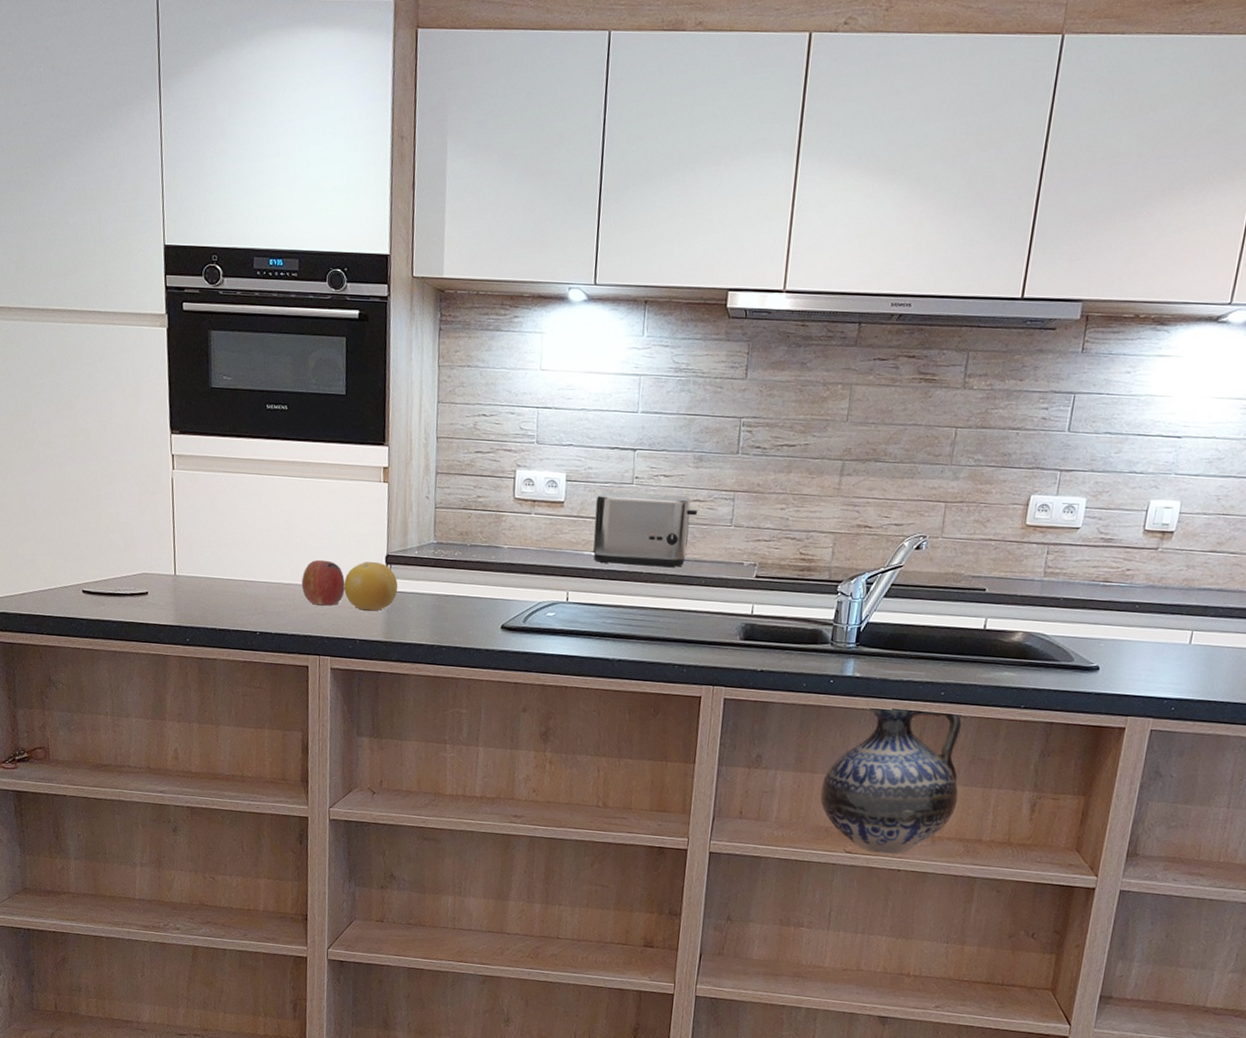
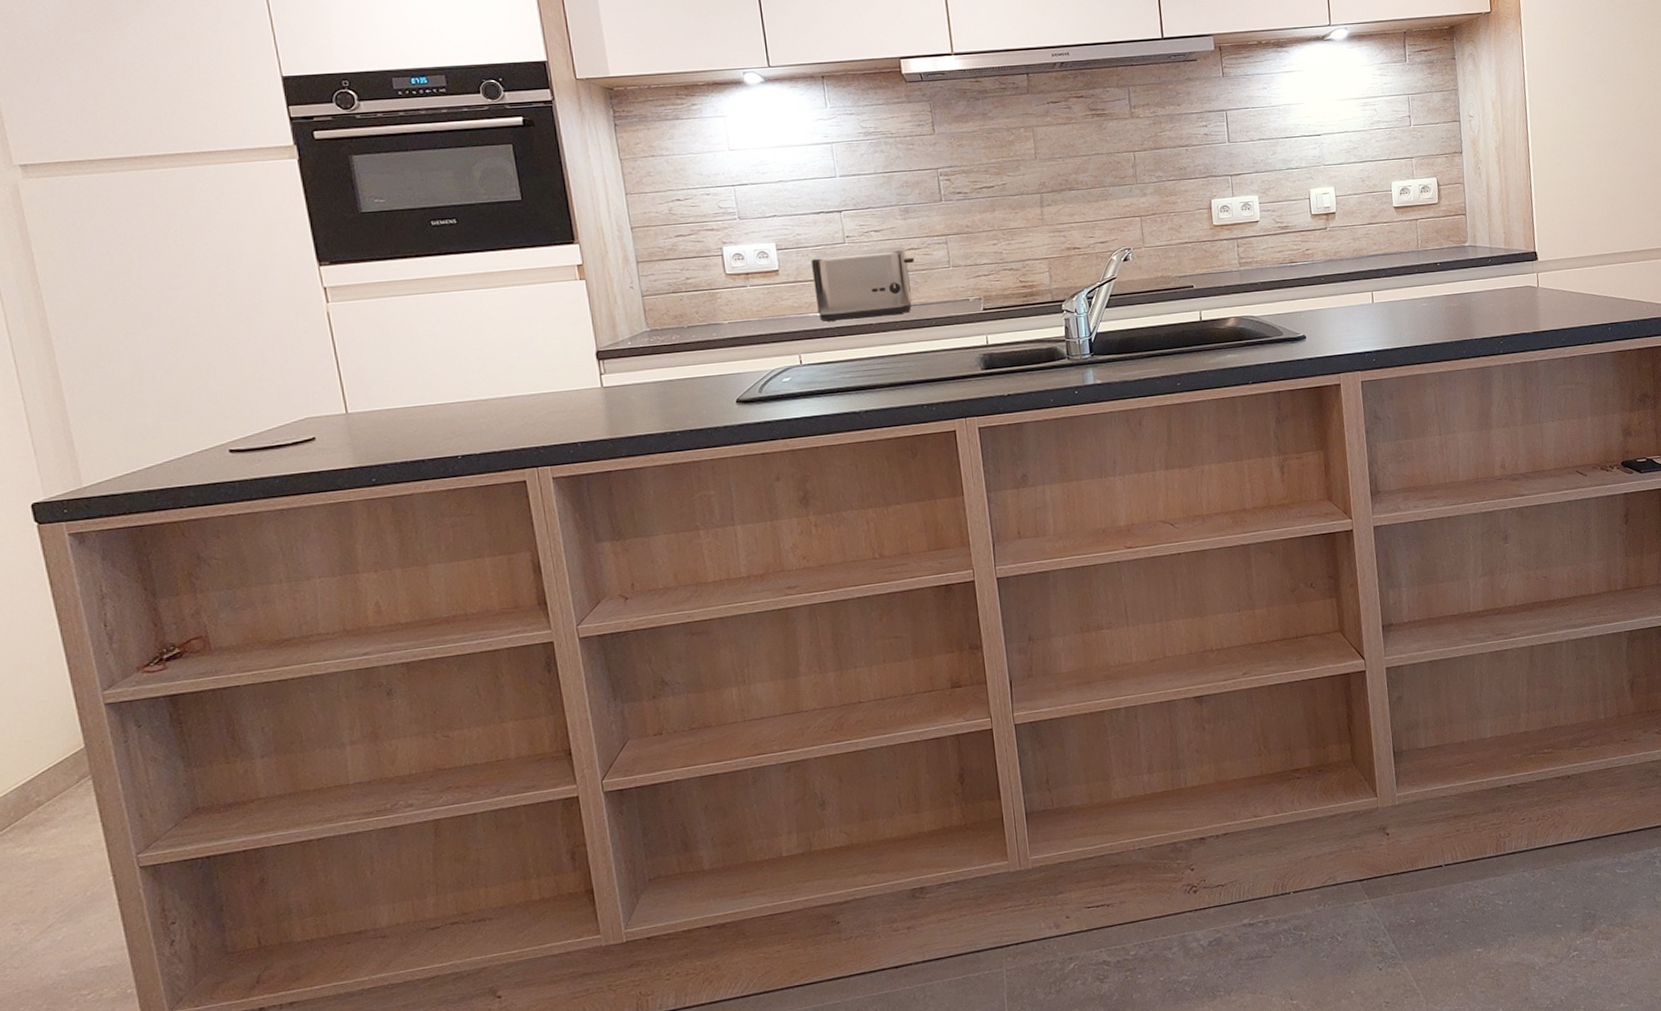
fruit: present [301,559,345,606] -> none [502,367,555,416]
fruit: present [343,561,398,611] -> none [552,360,616,412]
ceramic jug: present [820,707,962,854] -> none [1089,399,1216,543]

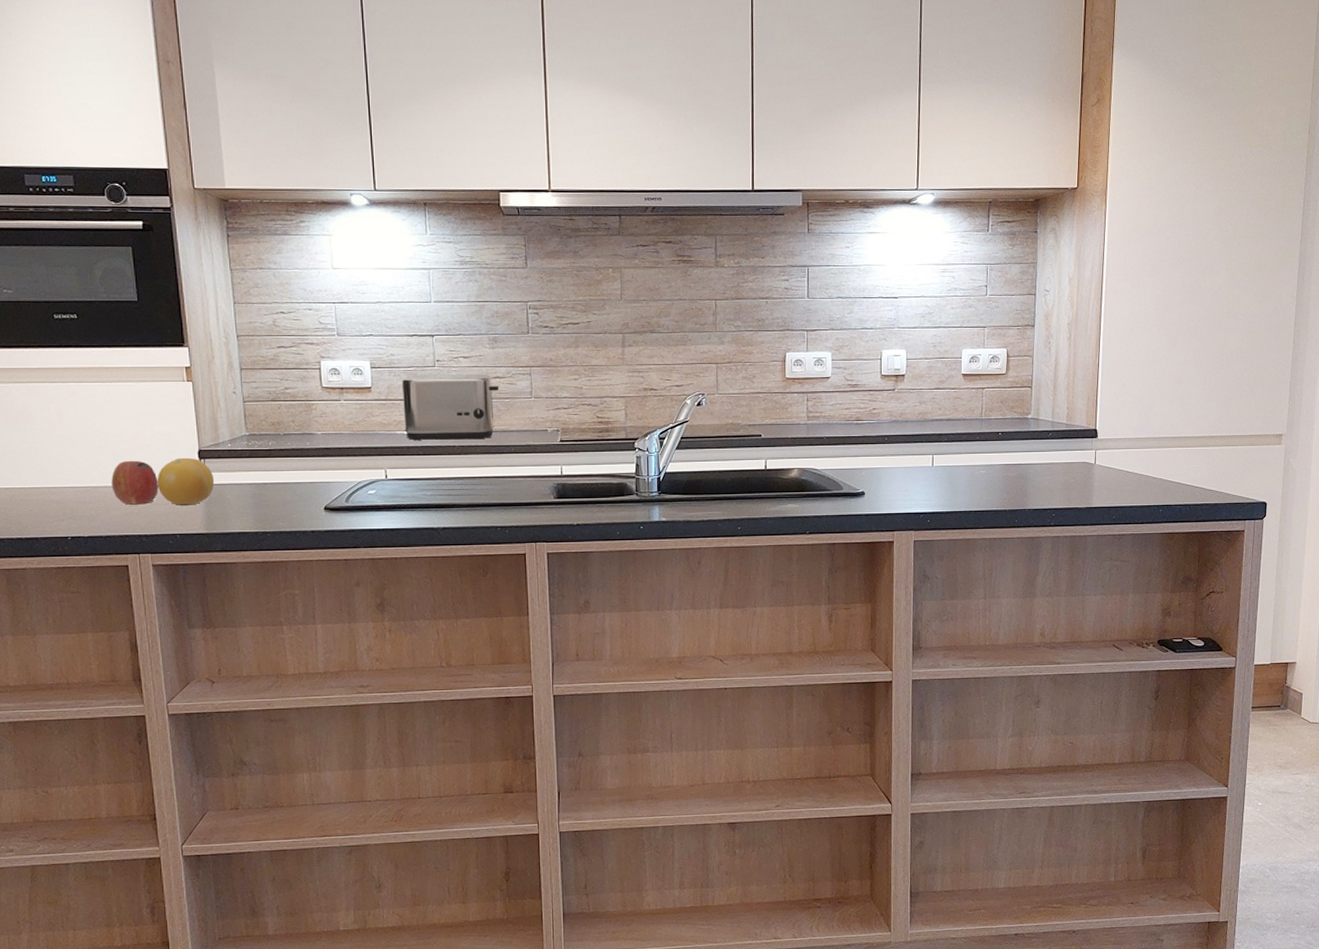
fruit: none [502,367,555,416] -> present [111,460,159,505]
fruit: none [552,360,616,412] -> present [157,457,215,505]

